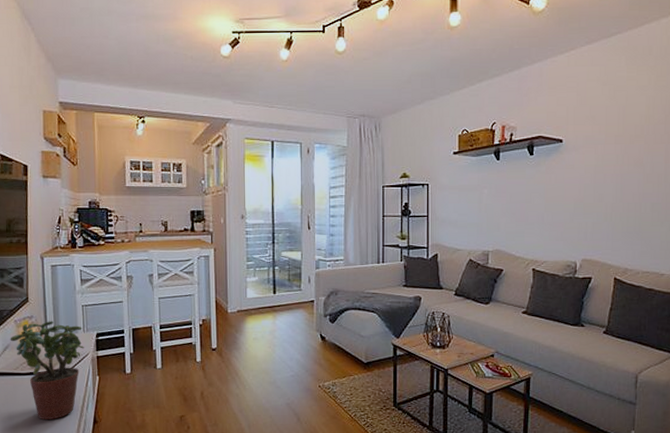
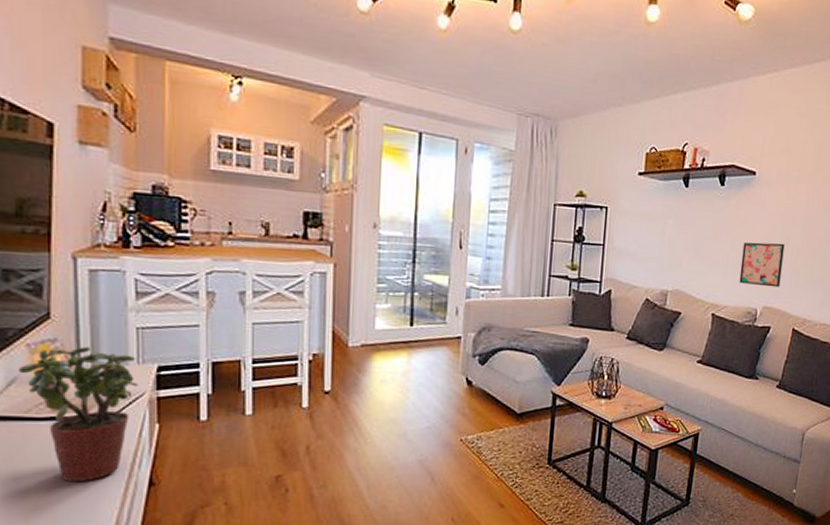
wall art: none [556,200,598,241] -> present [739,242,785,288]

